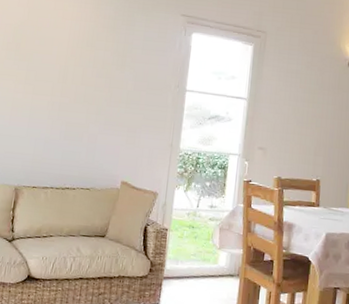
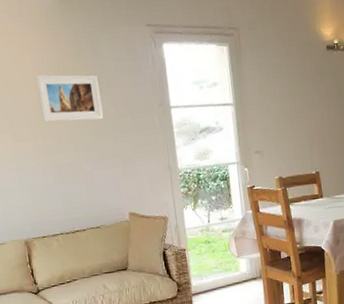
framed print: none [65,40,125,89] -> present [36,74,104,122]

